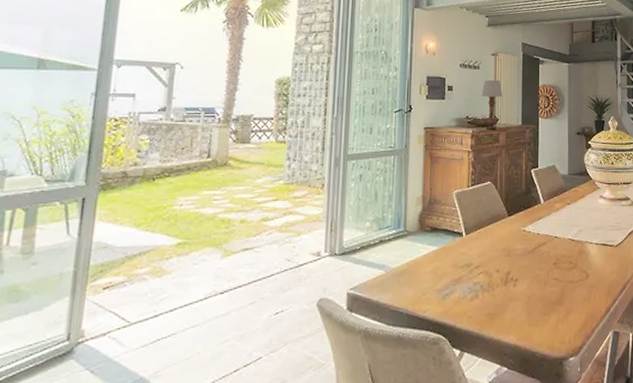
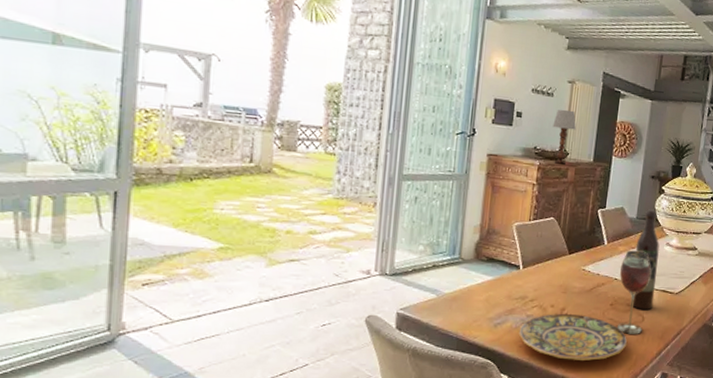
plate: none [467,277,575,327] -> present [518,313,628,362]
wineglass: none [559,206,588,293] -> present [616,250,651,334]
wine bottle: none [571,164,596,266] -> present [632,209,660,310]

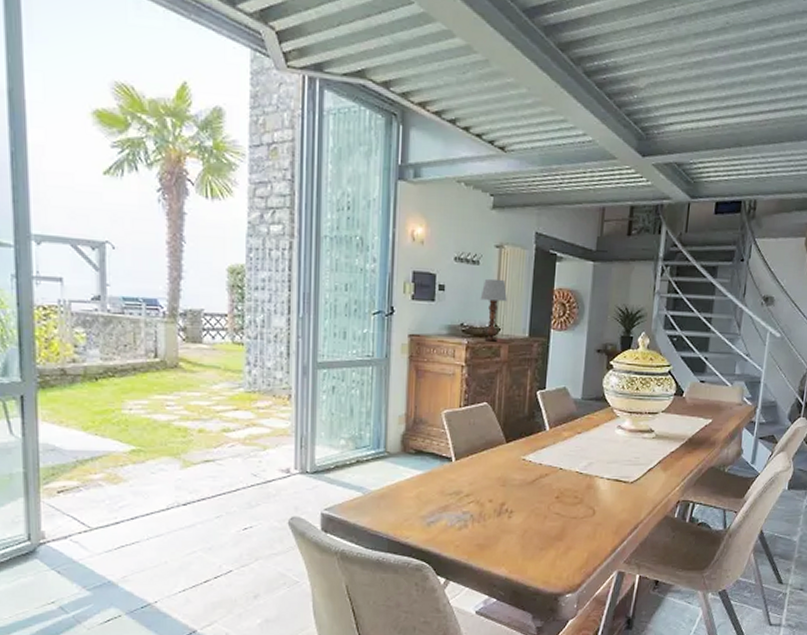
plate: present [518,313,628,362] -> none [454,508,578,561]
wineglass: present [616,250,651,334] -> none [564,435,601,530]
wine bottle: present [632,209,660,310] -> none [581,388,610,502]

